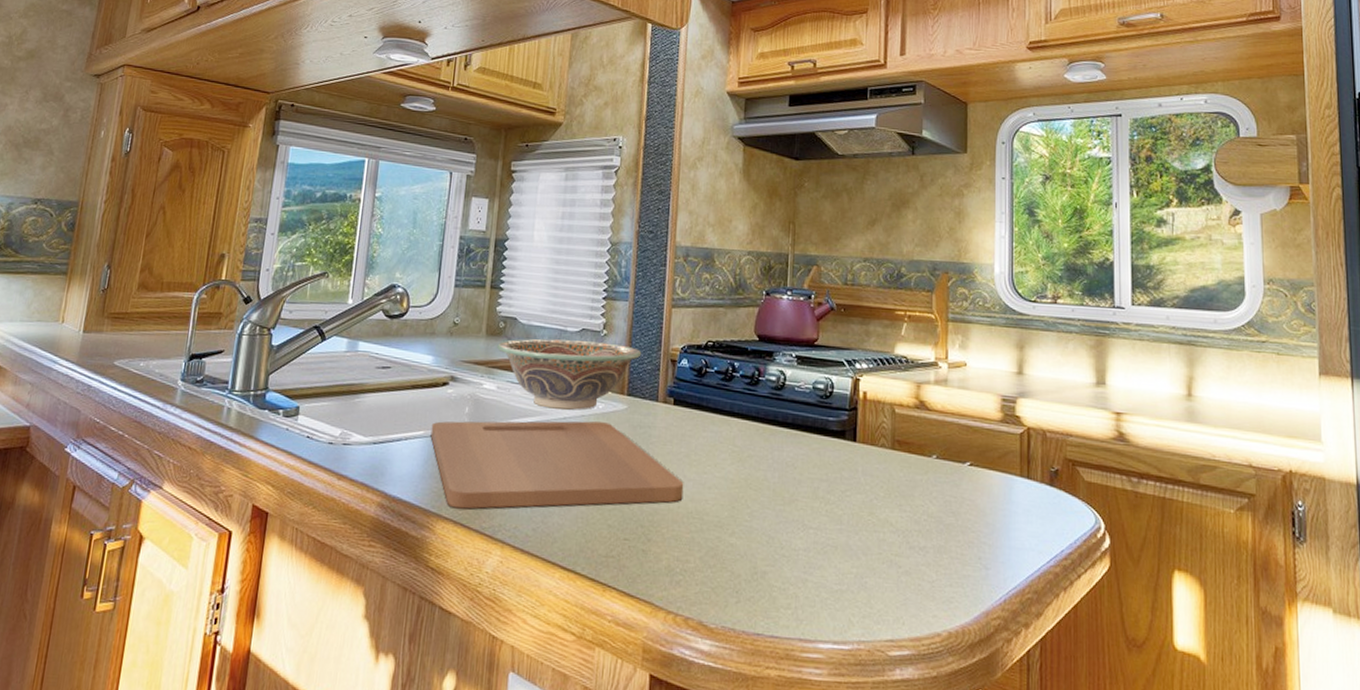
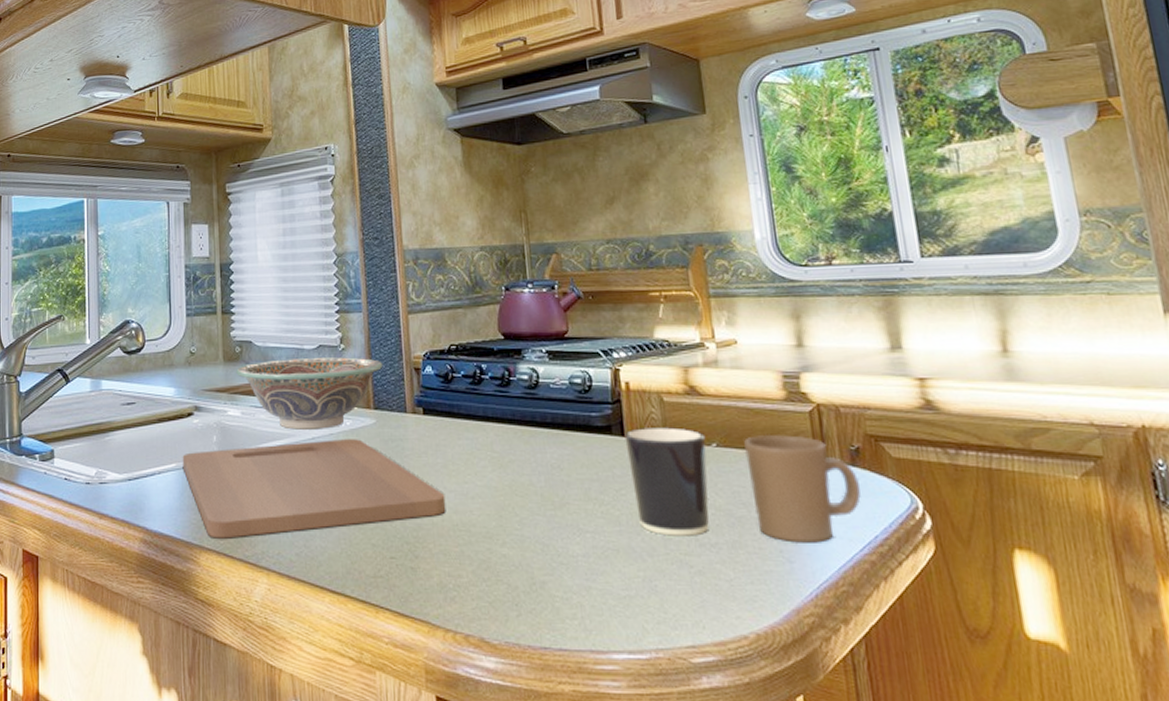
mug: none [856,435,928,540] -> present [624,427,709,538]
mug: none [959,450,1054,553] -> present [743,434,861,545]

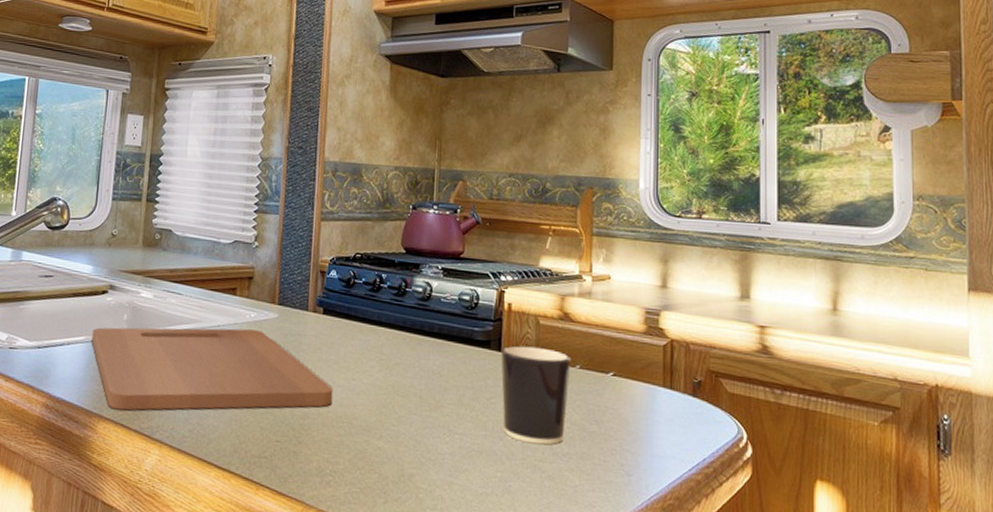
decorative bowl: present [236,357,383,430] -> none [153,250,292,319]
mug: present [743,434,861,545] -> none [603,361,696,461]

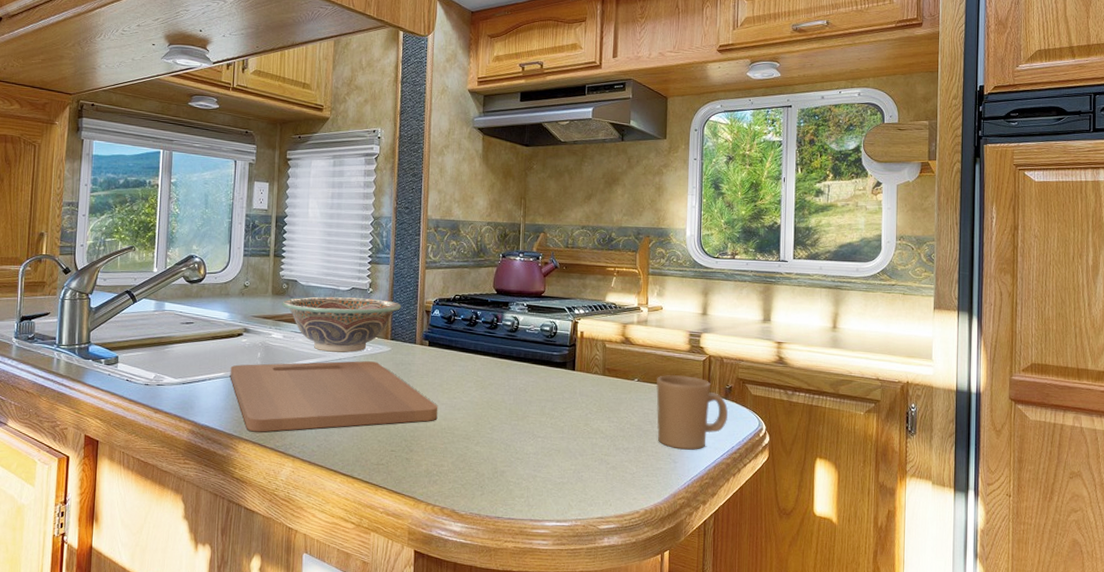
decorative bowl: none [153,250,292,319] -> present [282,296,402,353]
mug: present [501,345,572,446] -> none [575,365,631,444]
mug: none [603,361,696,461] -> present [655,374,728,451]

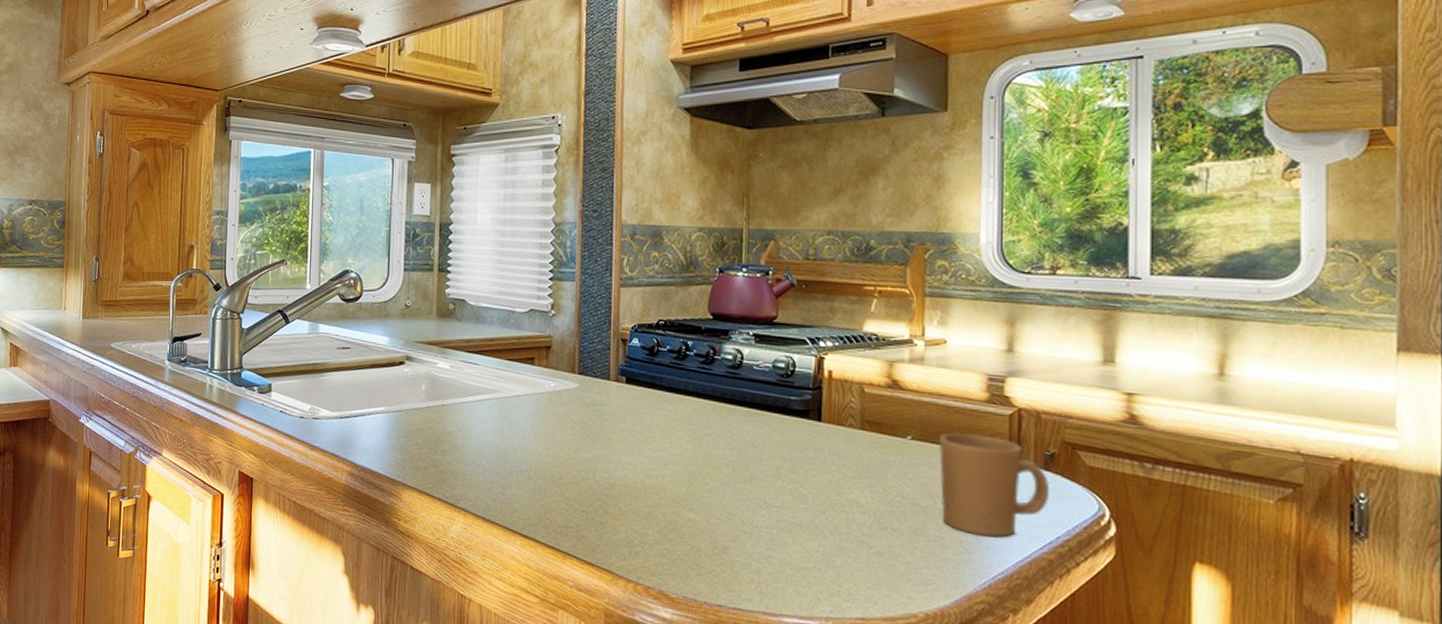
cutting board: present [230,361,438,434] -> none [391,398,640,481]
decorative bowl: present [282,296,402,353] -> none [448,319,591,389]

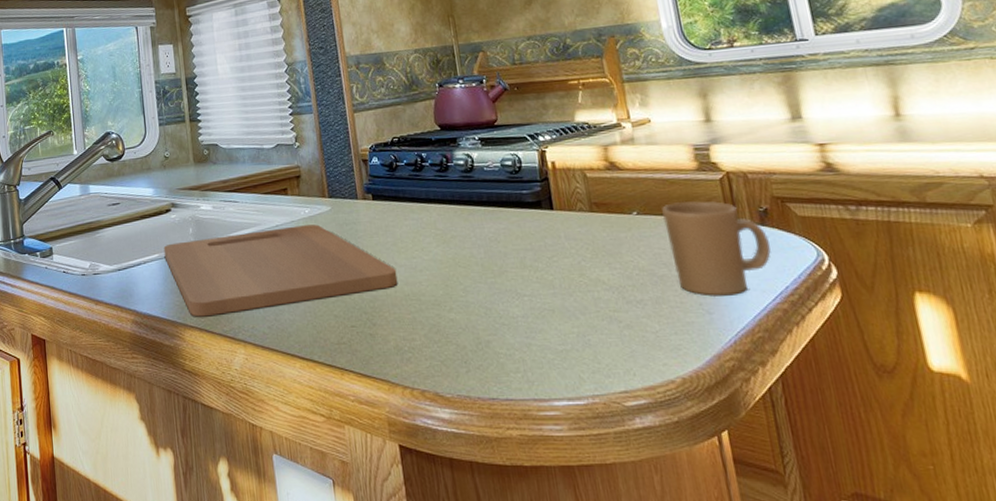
cutting board: none [391,398,640,481] -> present [163,224,398,318]

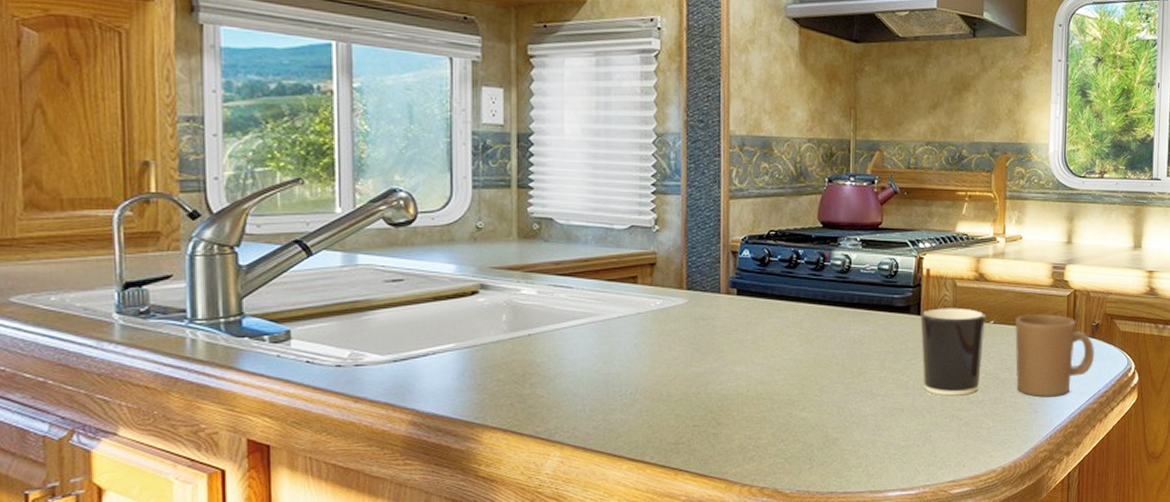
cutting board: present [163,224,398,318] -> none [463,318,752,418]
mug: none [553,199,635,297] -> present [920,308,986,397]

